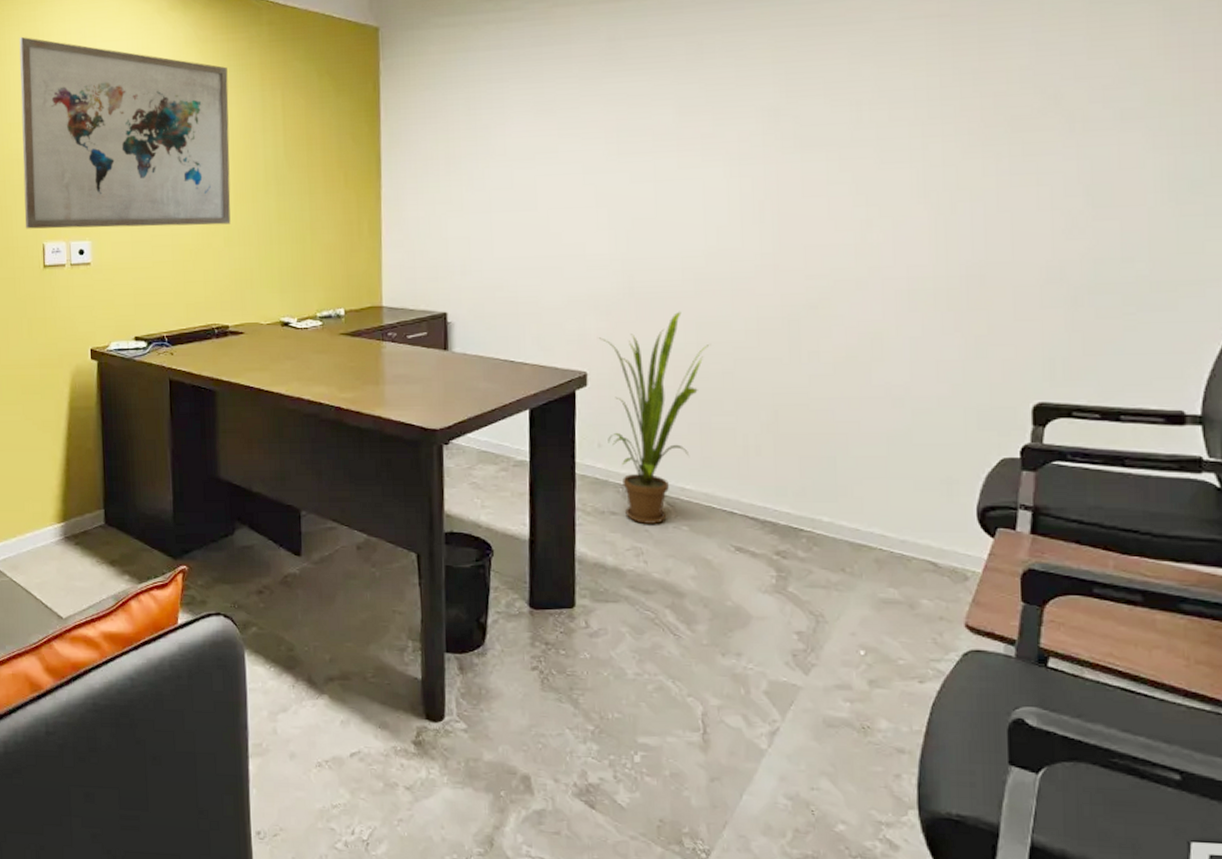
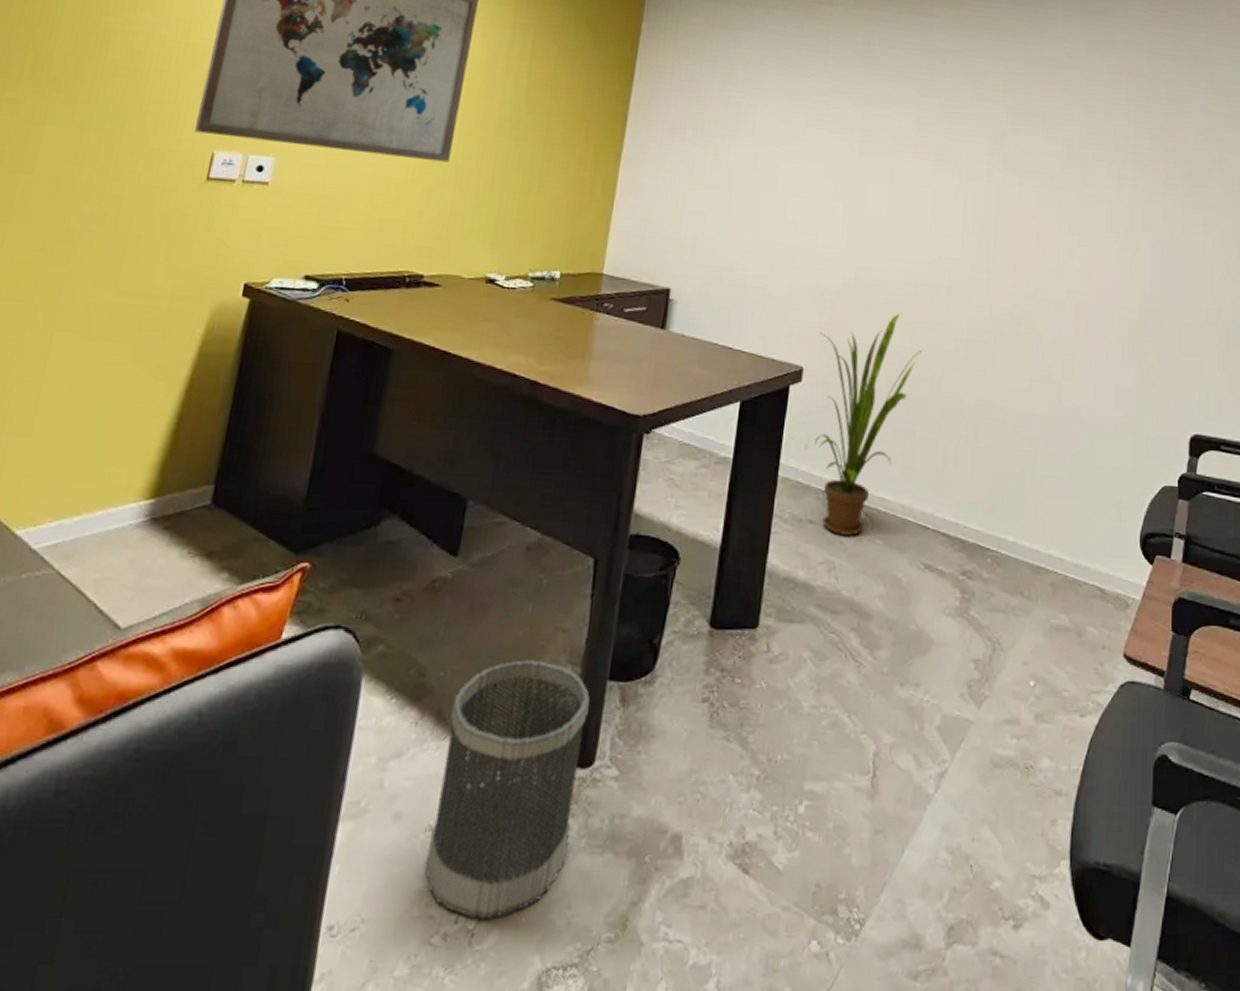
wastebasket: none [319,637,434,834] -> present [425,660,590,920]

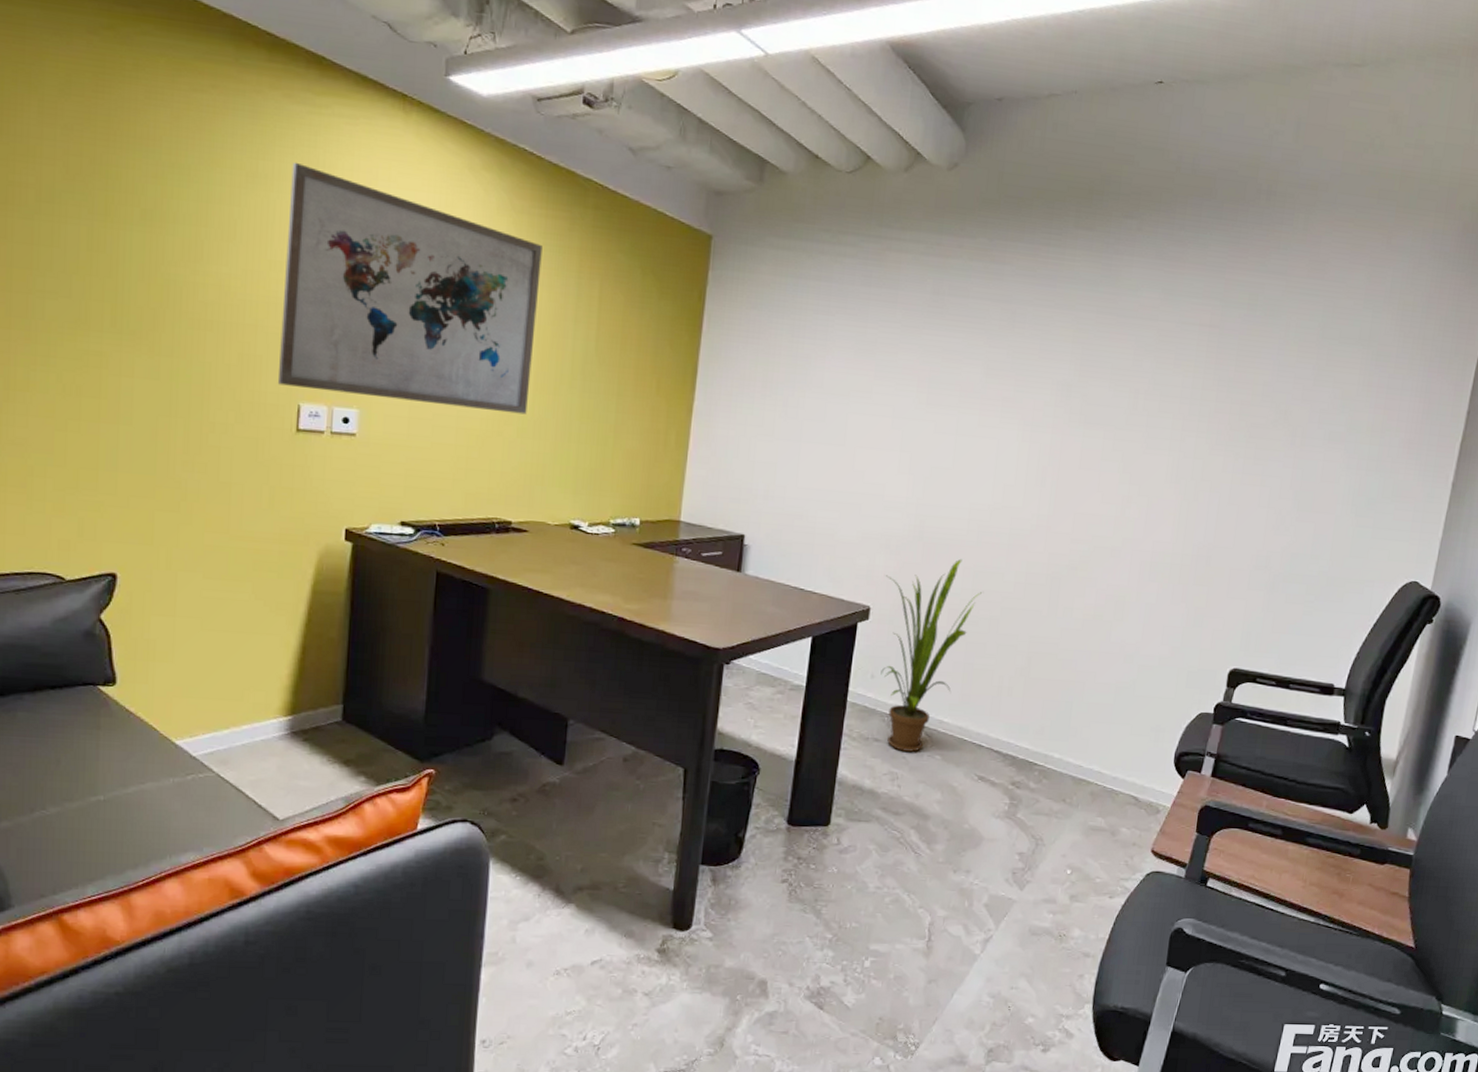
wastebasket: present [425,660,590,920] -> none [556,848,685,1038]

